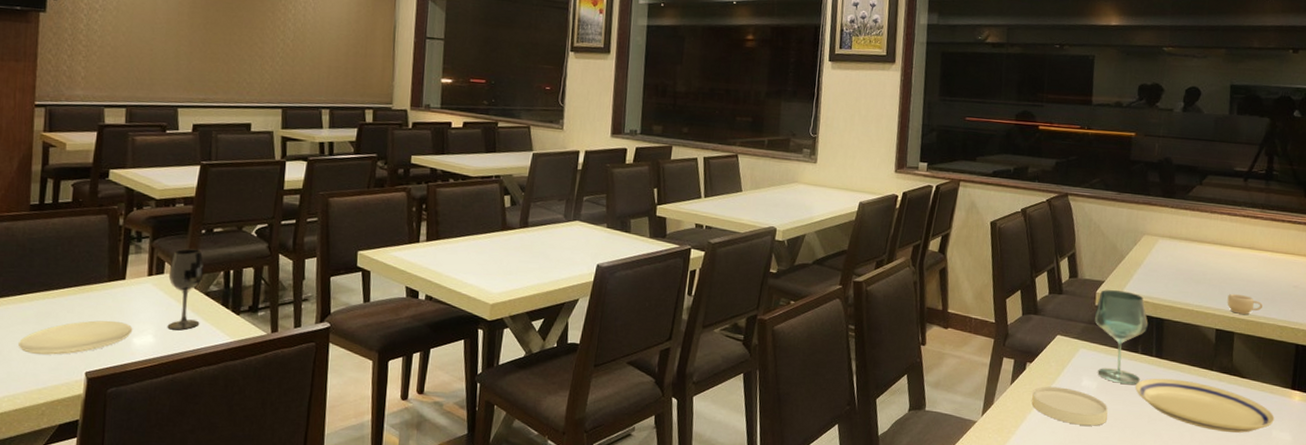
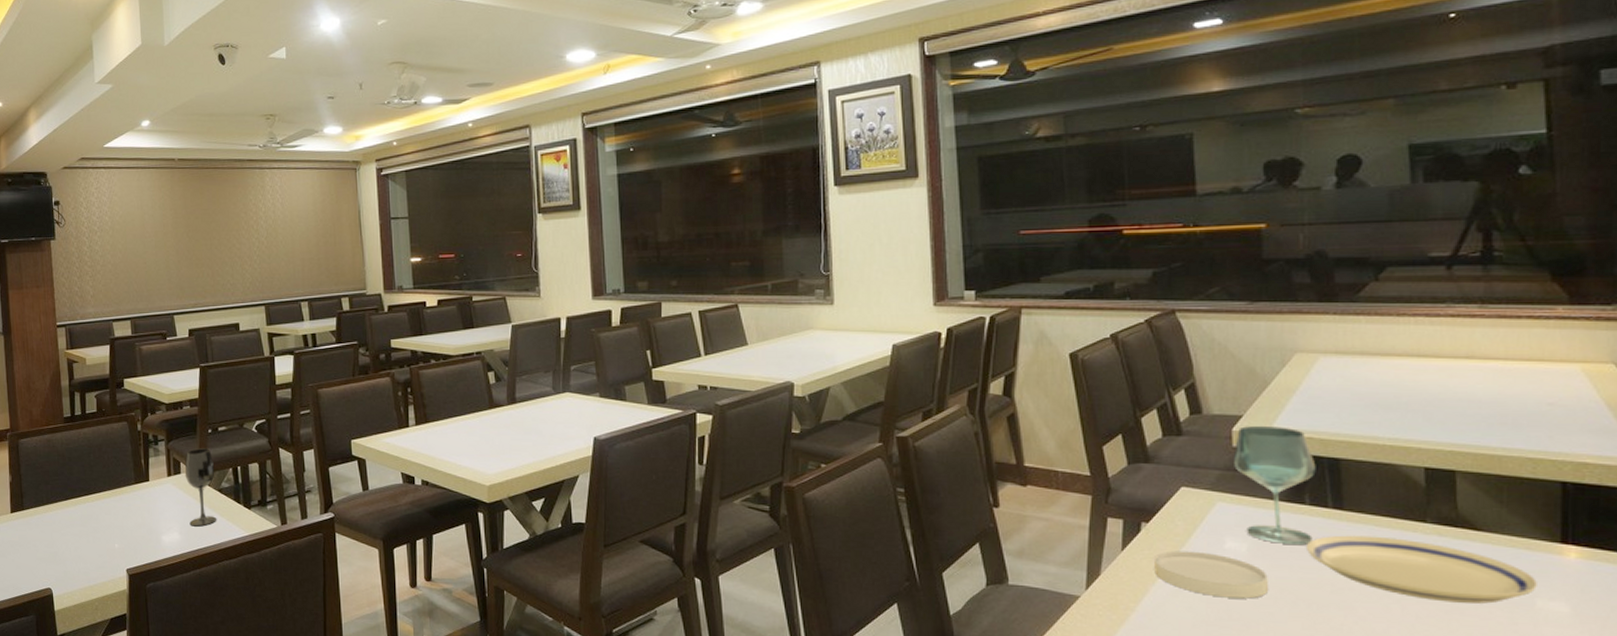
plate: present [18,320,133,355] -> none [70,520,161,554]
cup: present [1227,293,1263,314] -> none [1438,419,1500,446]

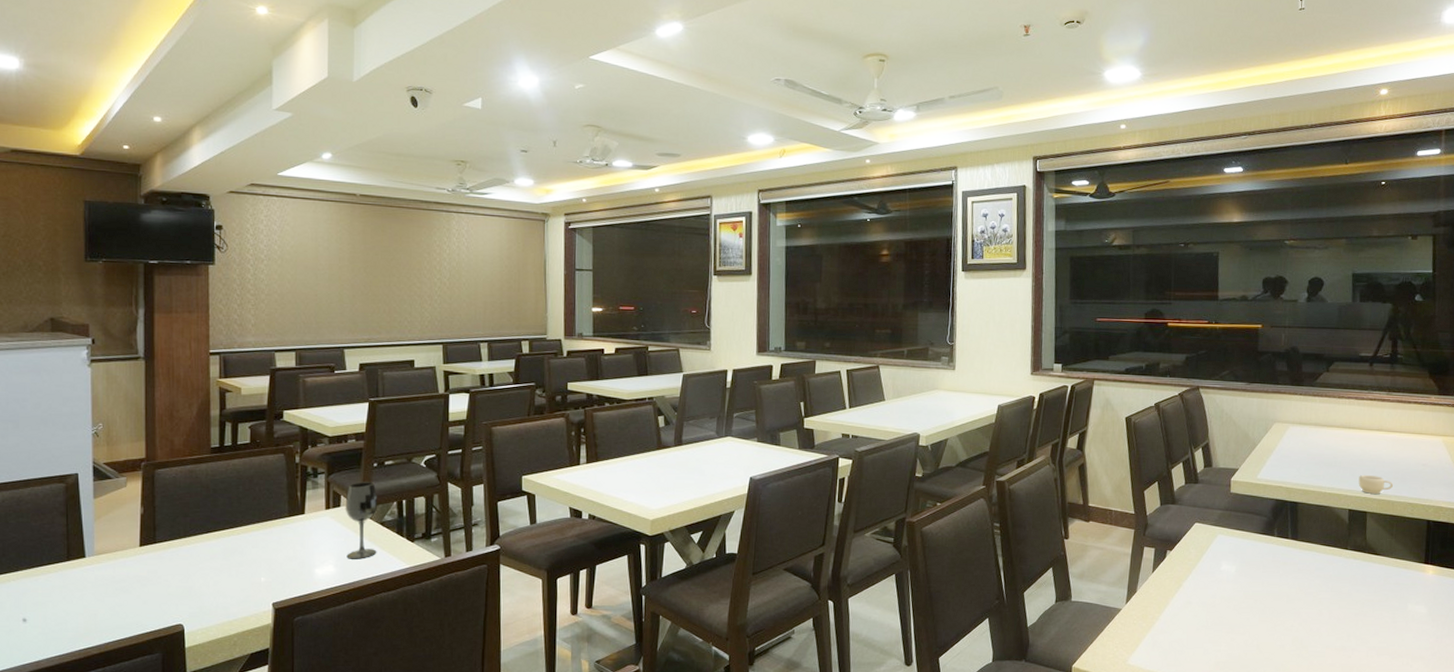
dish: present [1154,551,1269,599] -> none [1173,572,1248,608]
wine glass: present [1233,426,1316,544] -> none [1230,477,1283,566]
plate: present [1305,535,1537,604] -> none [1272,559,1409,608]
cup: none [1438,419,1500,446] -> present [1358,474,1394,494]

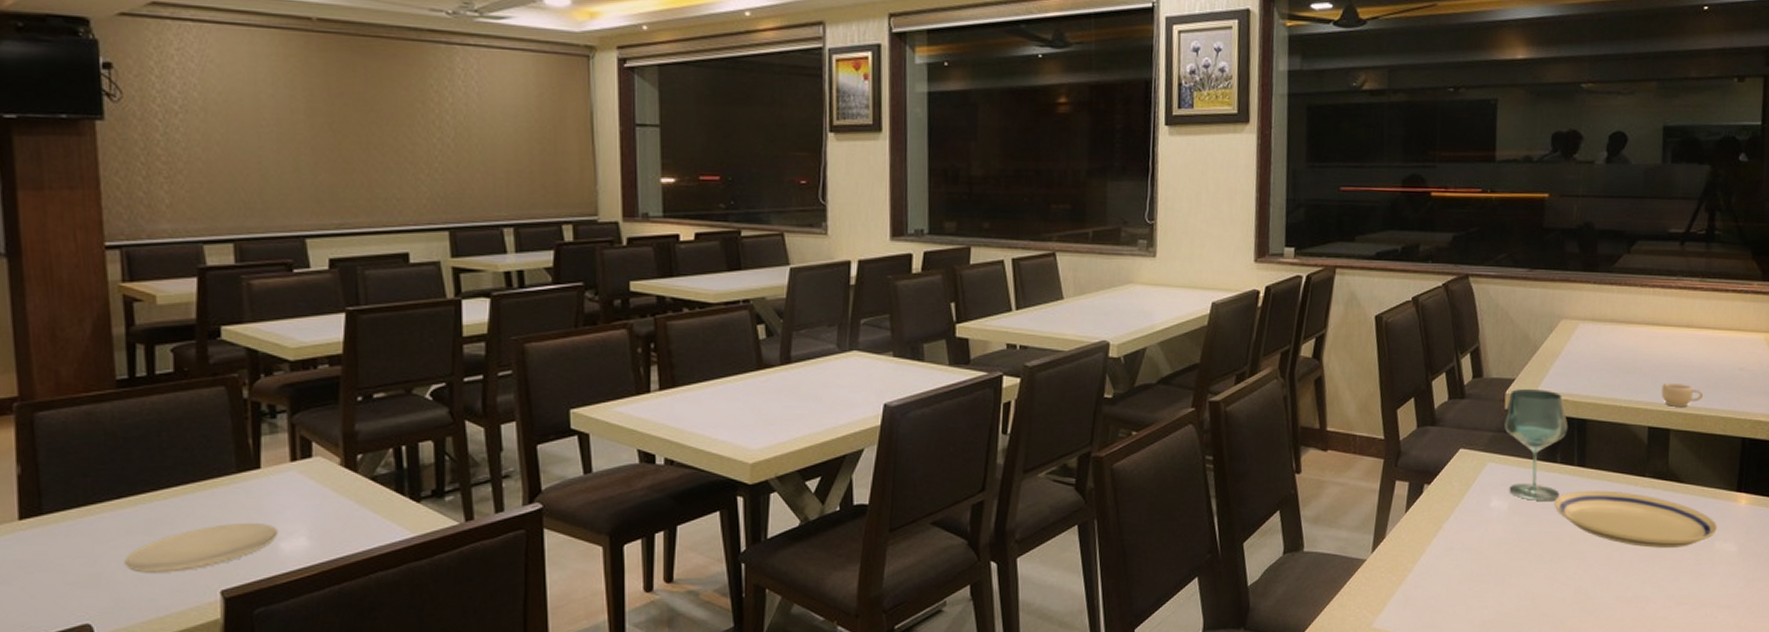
plate: none [208,553,314,588] -> present [124,522,279,573]
wine glass: present [345,482,378,559] -> none [318,422,368,528]
wine glass: none [1230,477,1283,566] -> present [1503,389,1569,500]
plate: none [1272,559,1409,608] -> present [1553,490,1717,548]

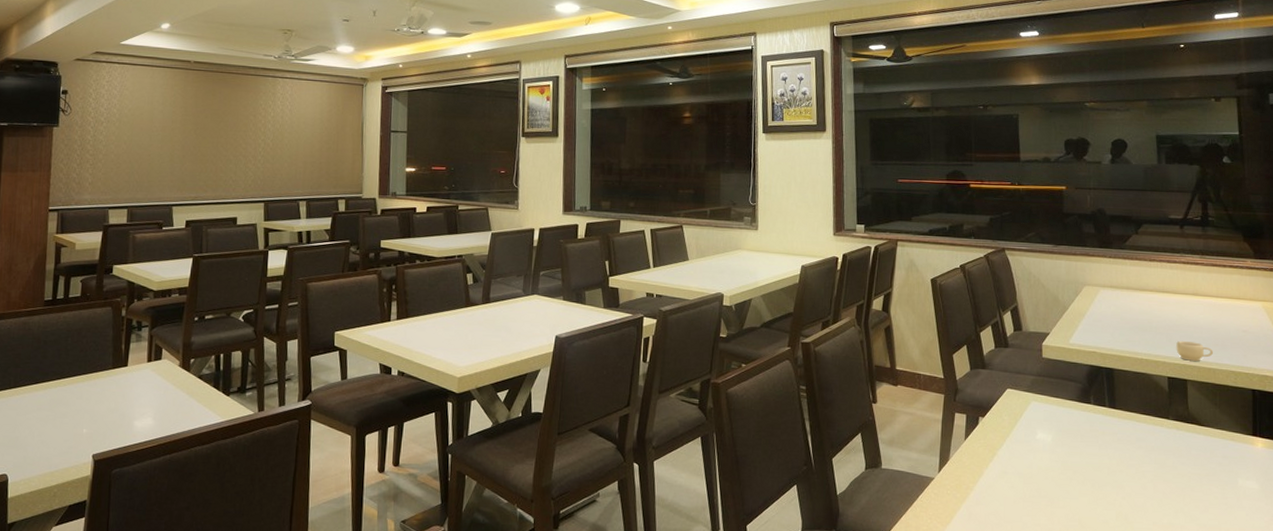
plate: present [124,522,279,573] -> none [34,405,134,439]
wine glass: present [1503,389,1569,500] -> none [1042,341,1098,436]
plate: present [1553,490,1717,548] -> none [1091,428,1239,483]

